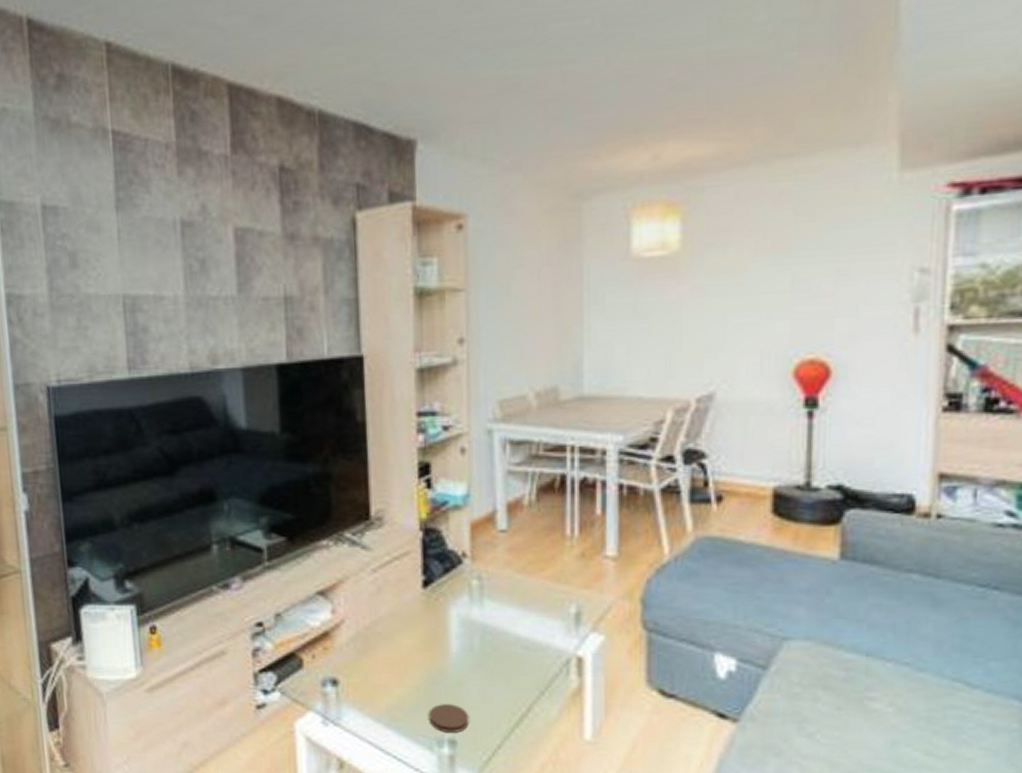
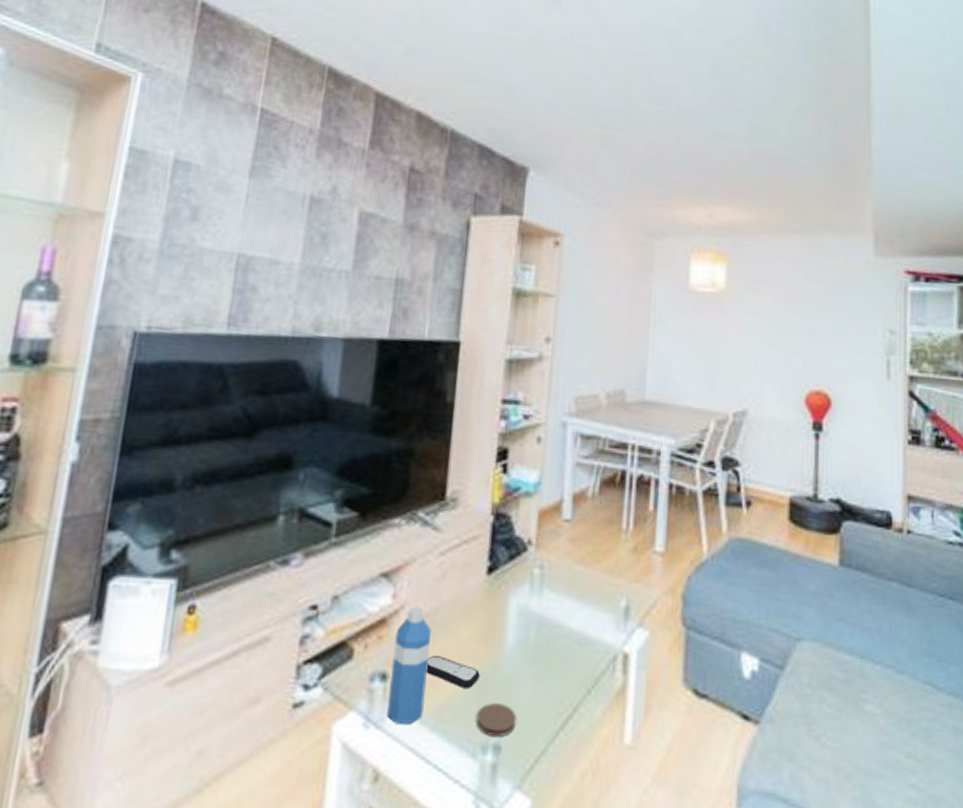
water bottle: none [340,621,377,722] -> present [387,607,431,724]
remote control: none [373,663,427,692] -> present [425,656,480,690]

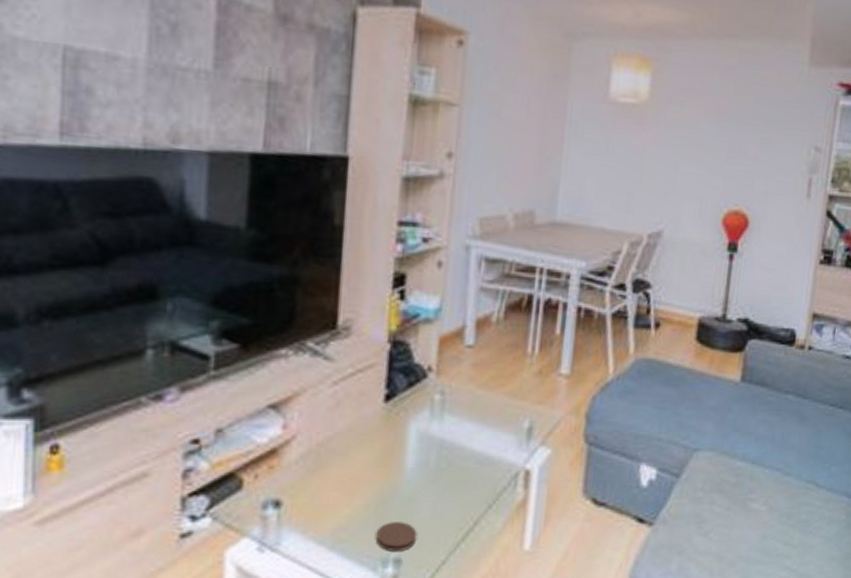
water bottle: present [387,607,431,724] -> none [283,437,326,546]
remote control: present [425,656,480,690] -> none [322,482,379,511]

